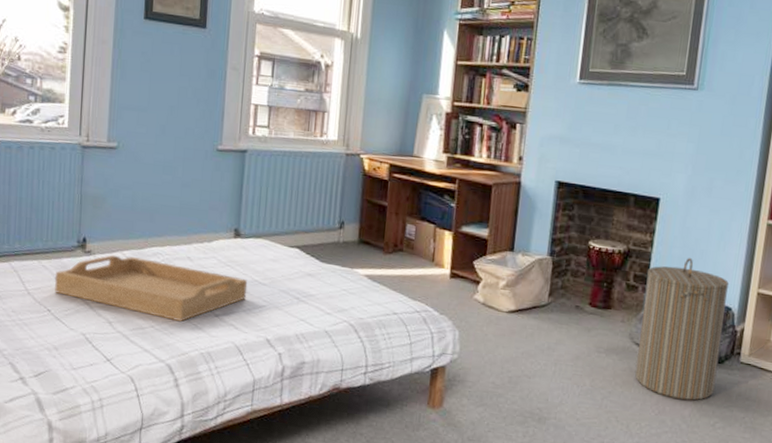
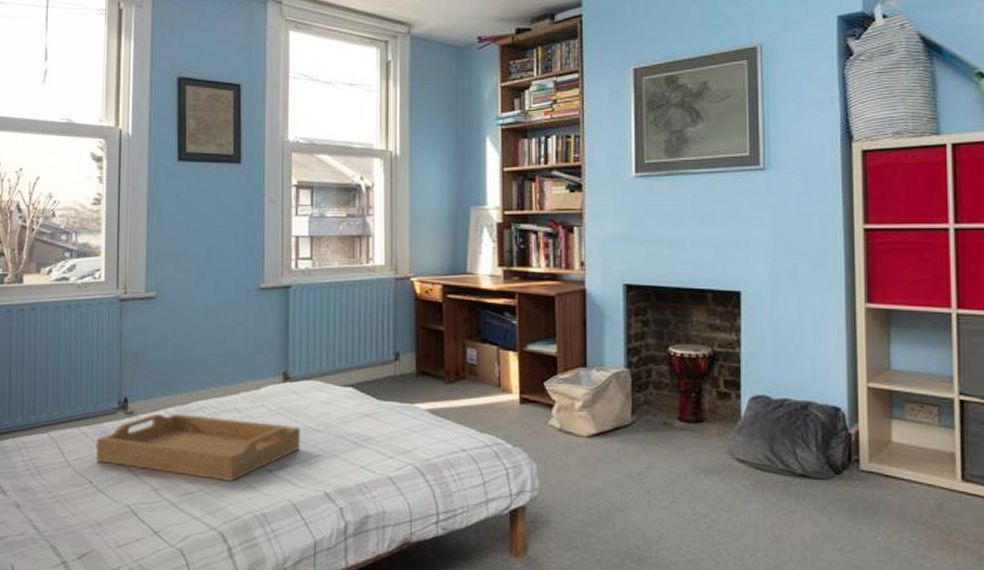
laundry hamper: present [635,258,730,401] -> none [739,355,836,521]

